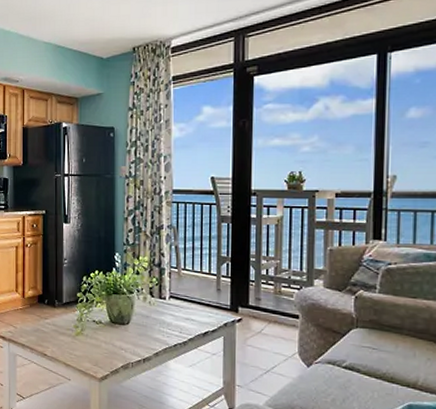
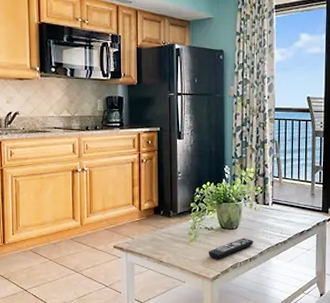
remote control: none [96,335,147,357] -> present [208,238,253,259]

